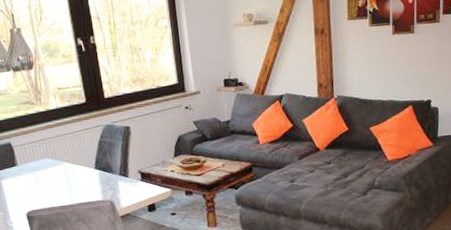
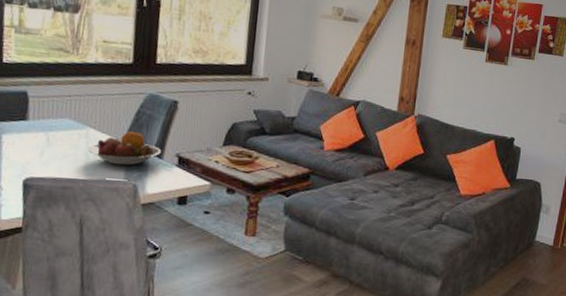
fruit bowl: none [69,158,126,189] -> present [88,130,161,166]

